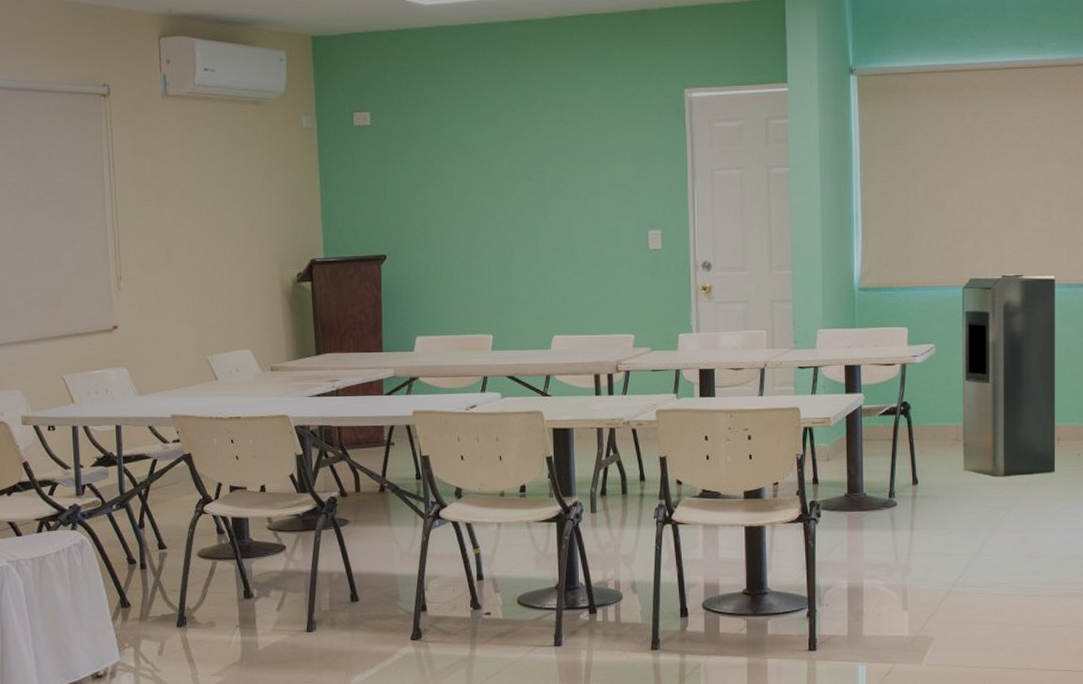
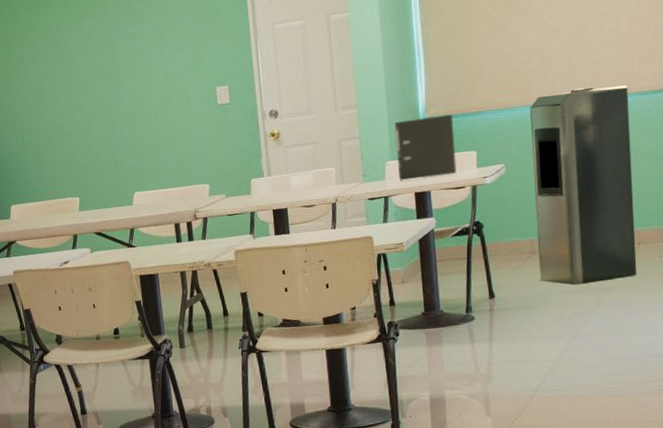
binder: none [828,287,888,352] -> present [394,114,457,181]

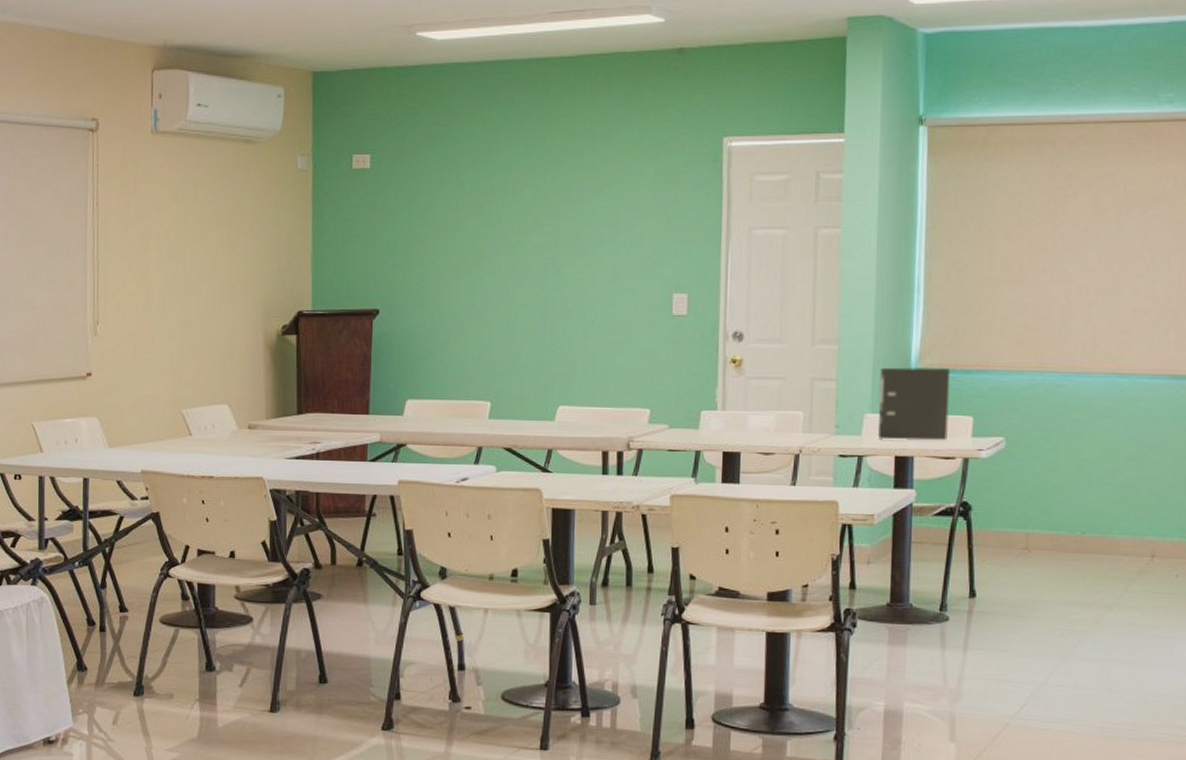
water dispenser: present [529,85,637,285] -> none [1031,360,1159,596]

